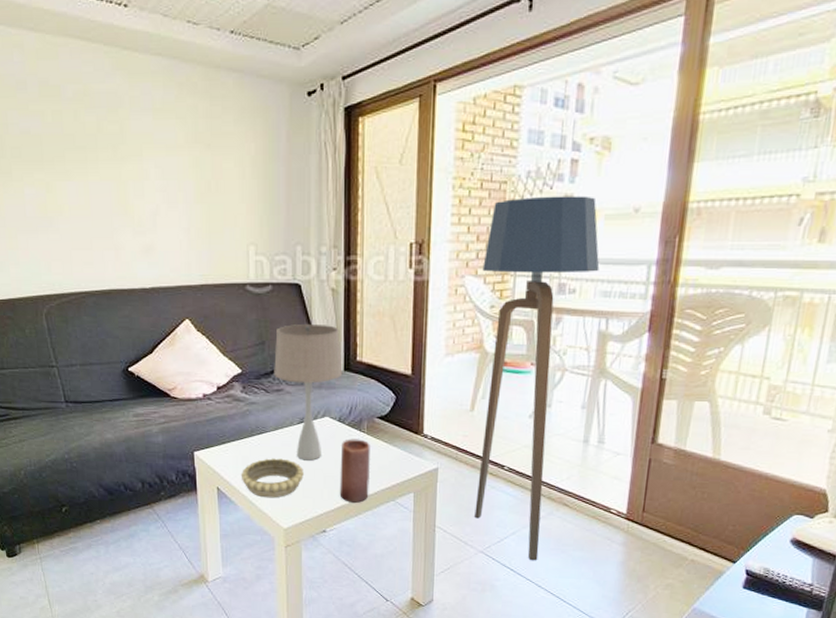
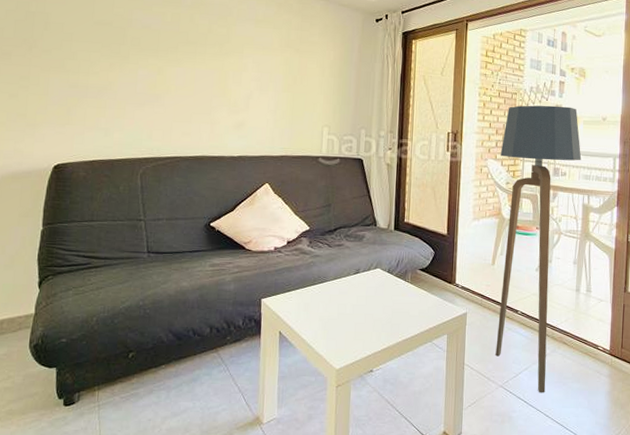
decorative bowl: present [240,458,304,498] -> none [301,304,357,341]
table lamp: present [274,323,343,461] -> none [337,190,393,307]
candle: present [339,439,371,503] -> none [386,287,413,344]

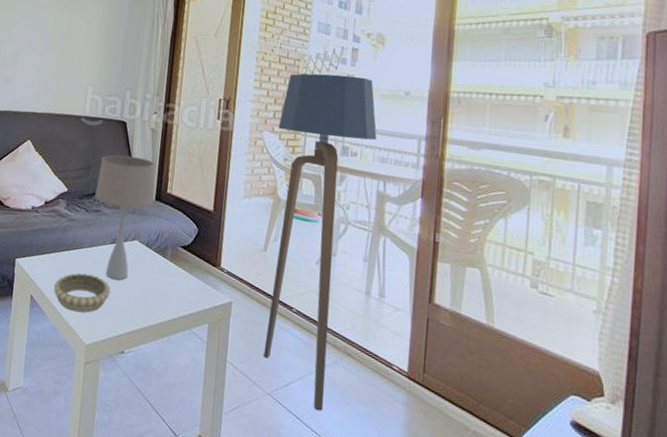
decorative bowl: none [301,304,357,341] -> present [53,272,111,313]
table lamp: none [337,190,393,307] -> present [95,155,155,280]

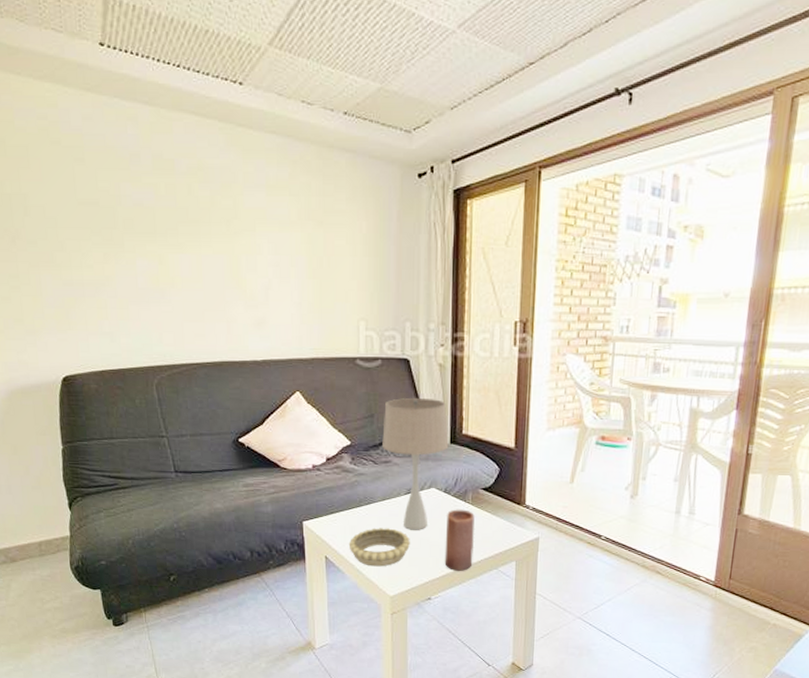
candle: none [140,263,172,327] -> present [444,509,475,571]
floor lamp: present [263,73,377,411] -> none [573,279,692,625]

